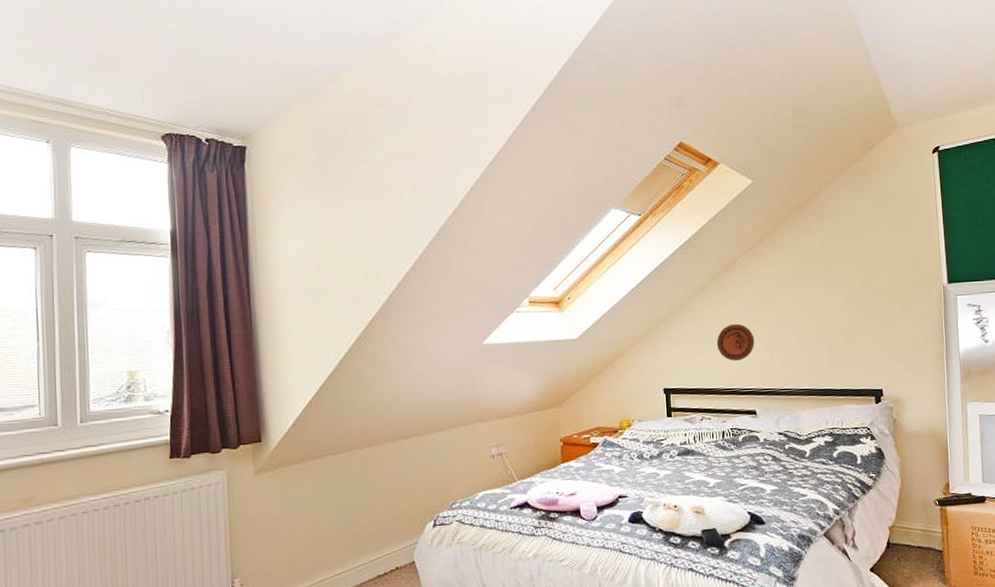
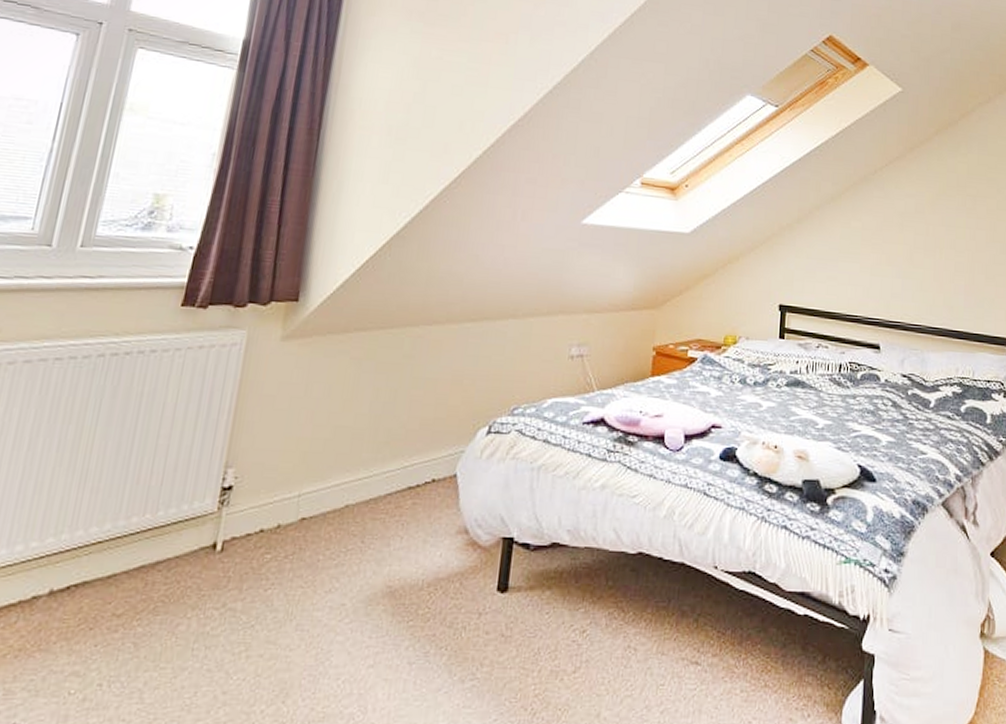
decorative plate: present [716,323,755,361] -> none [844,241,887,285]

